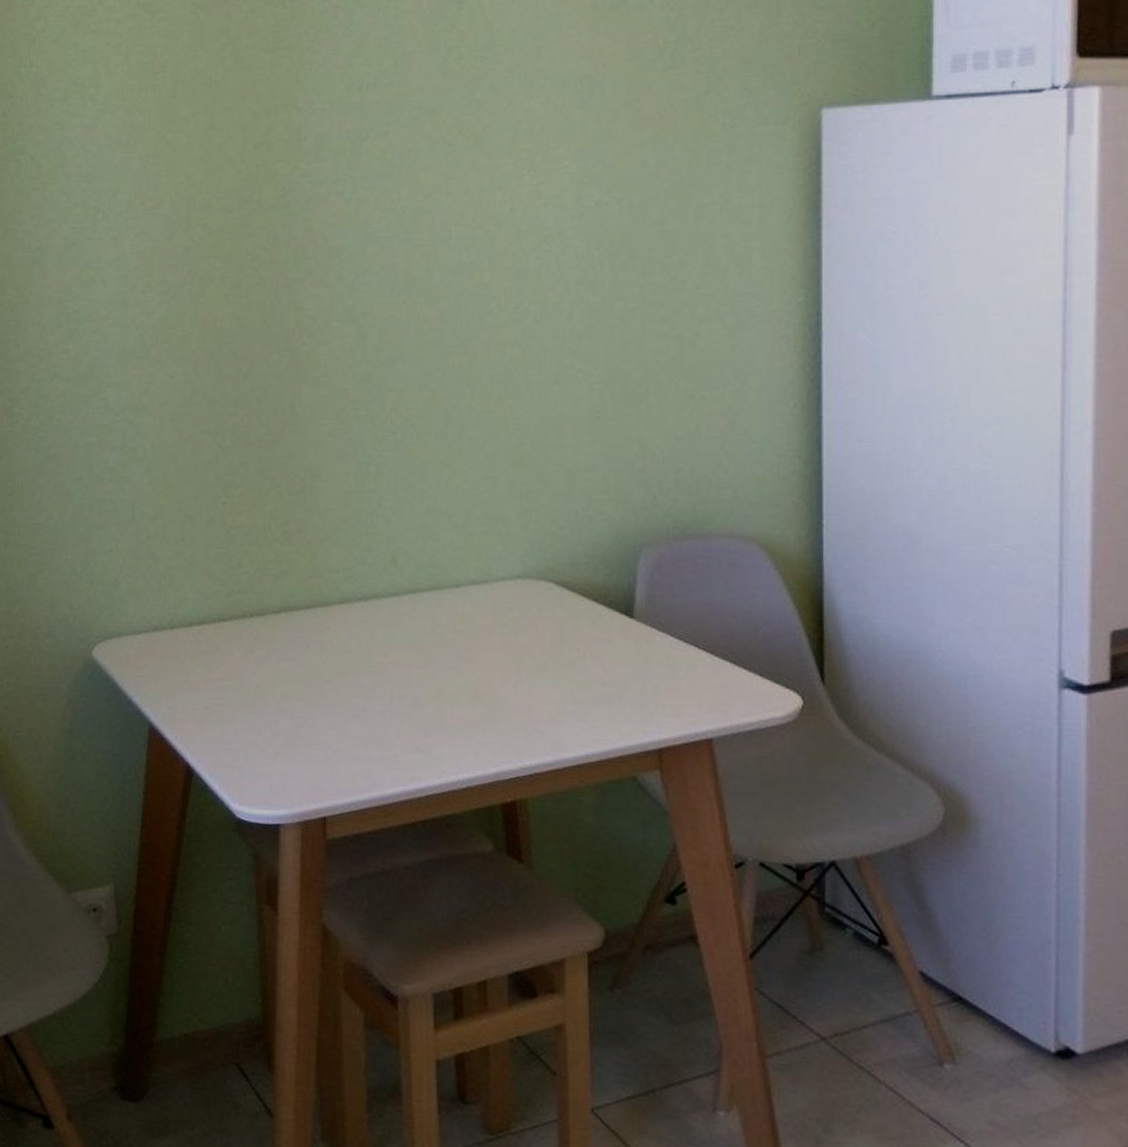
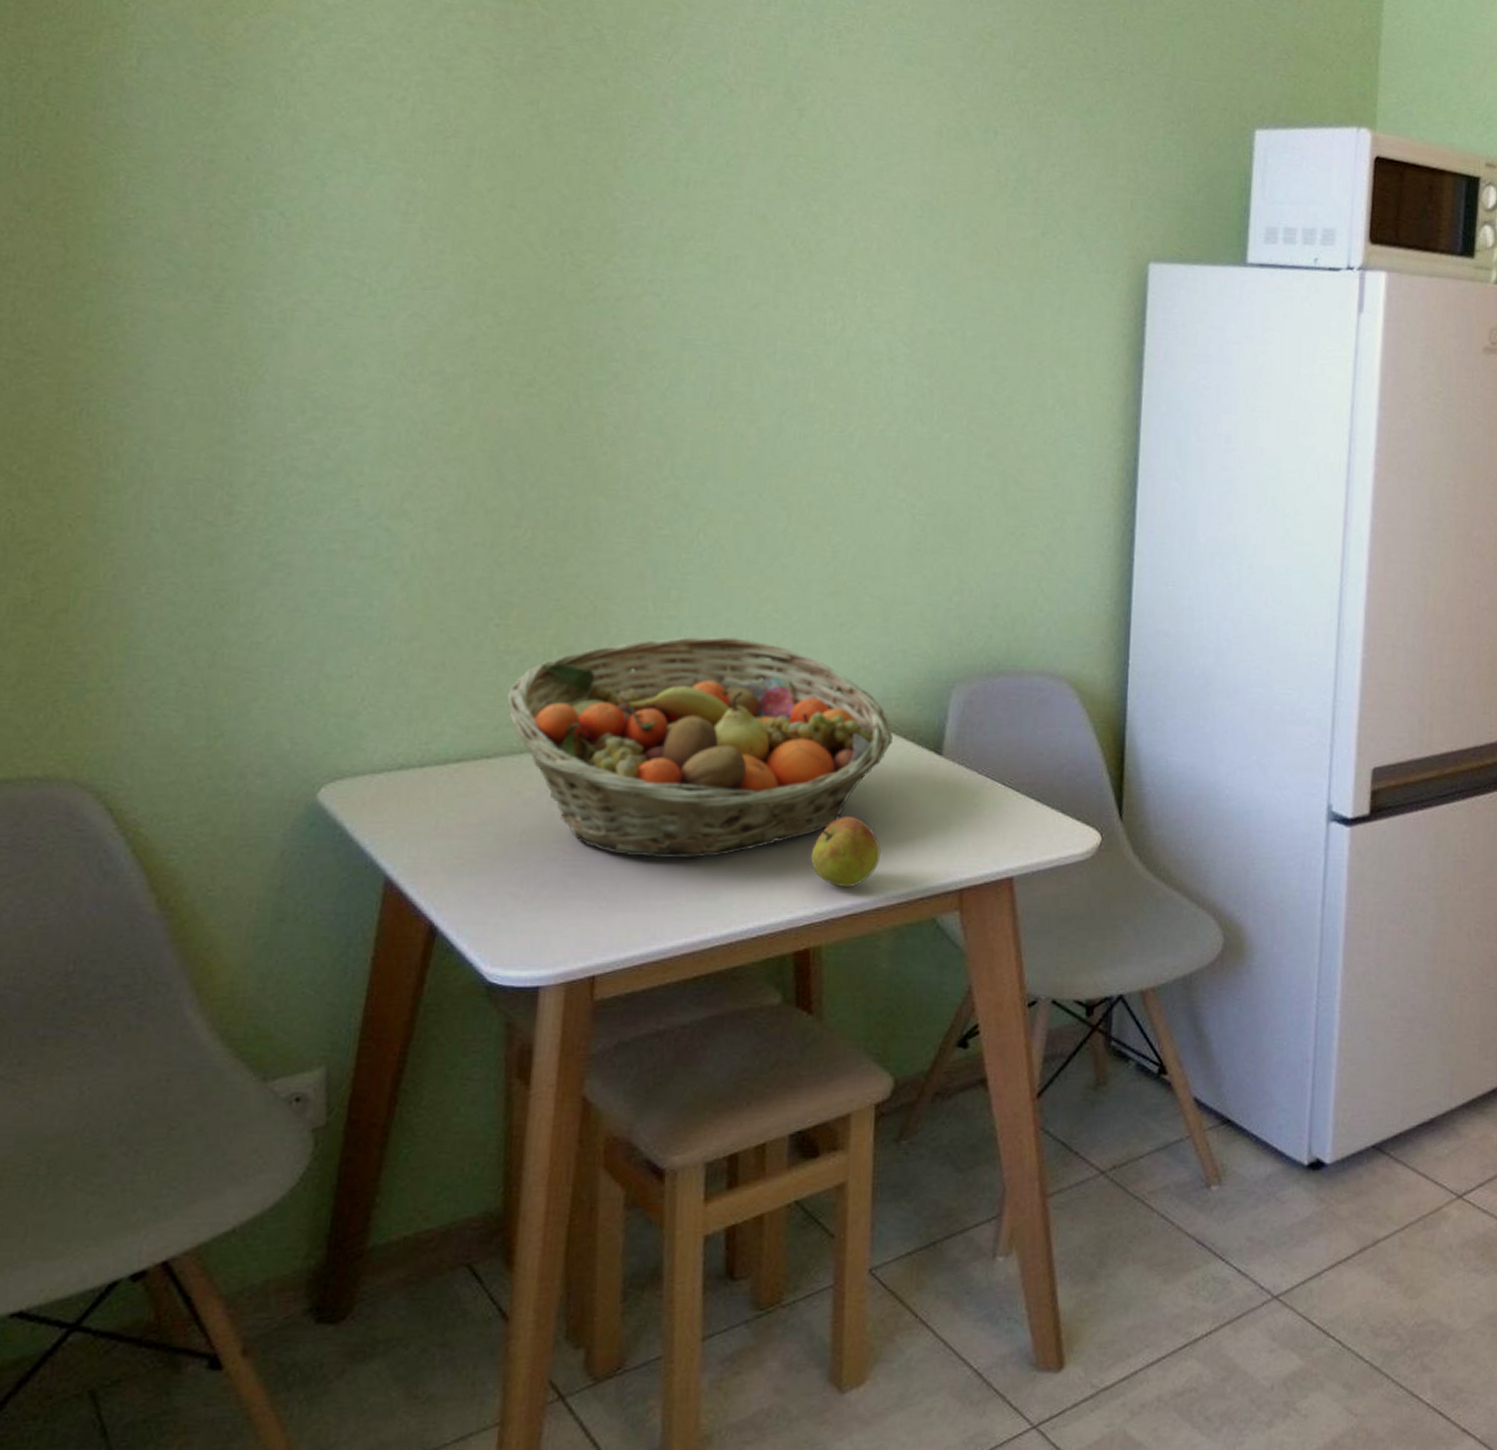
fruit basket: none [236,507,584,713] -> present [507,636,893,859]
apple: none [512,677,579,745] -> present [810,817,881,888]

